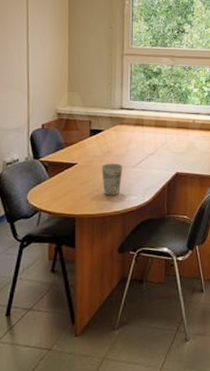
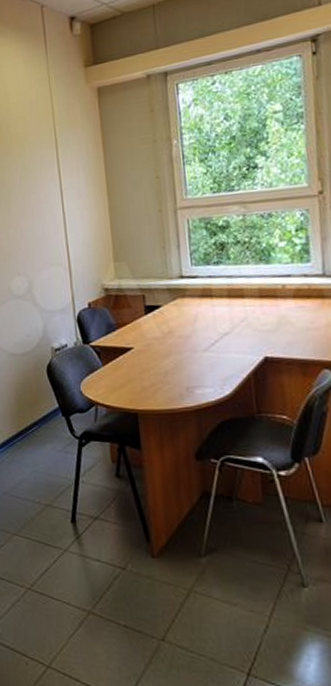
cup: present [102,163,123,197] -> none [163,346,191,388]

